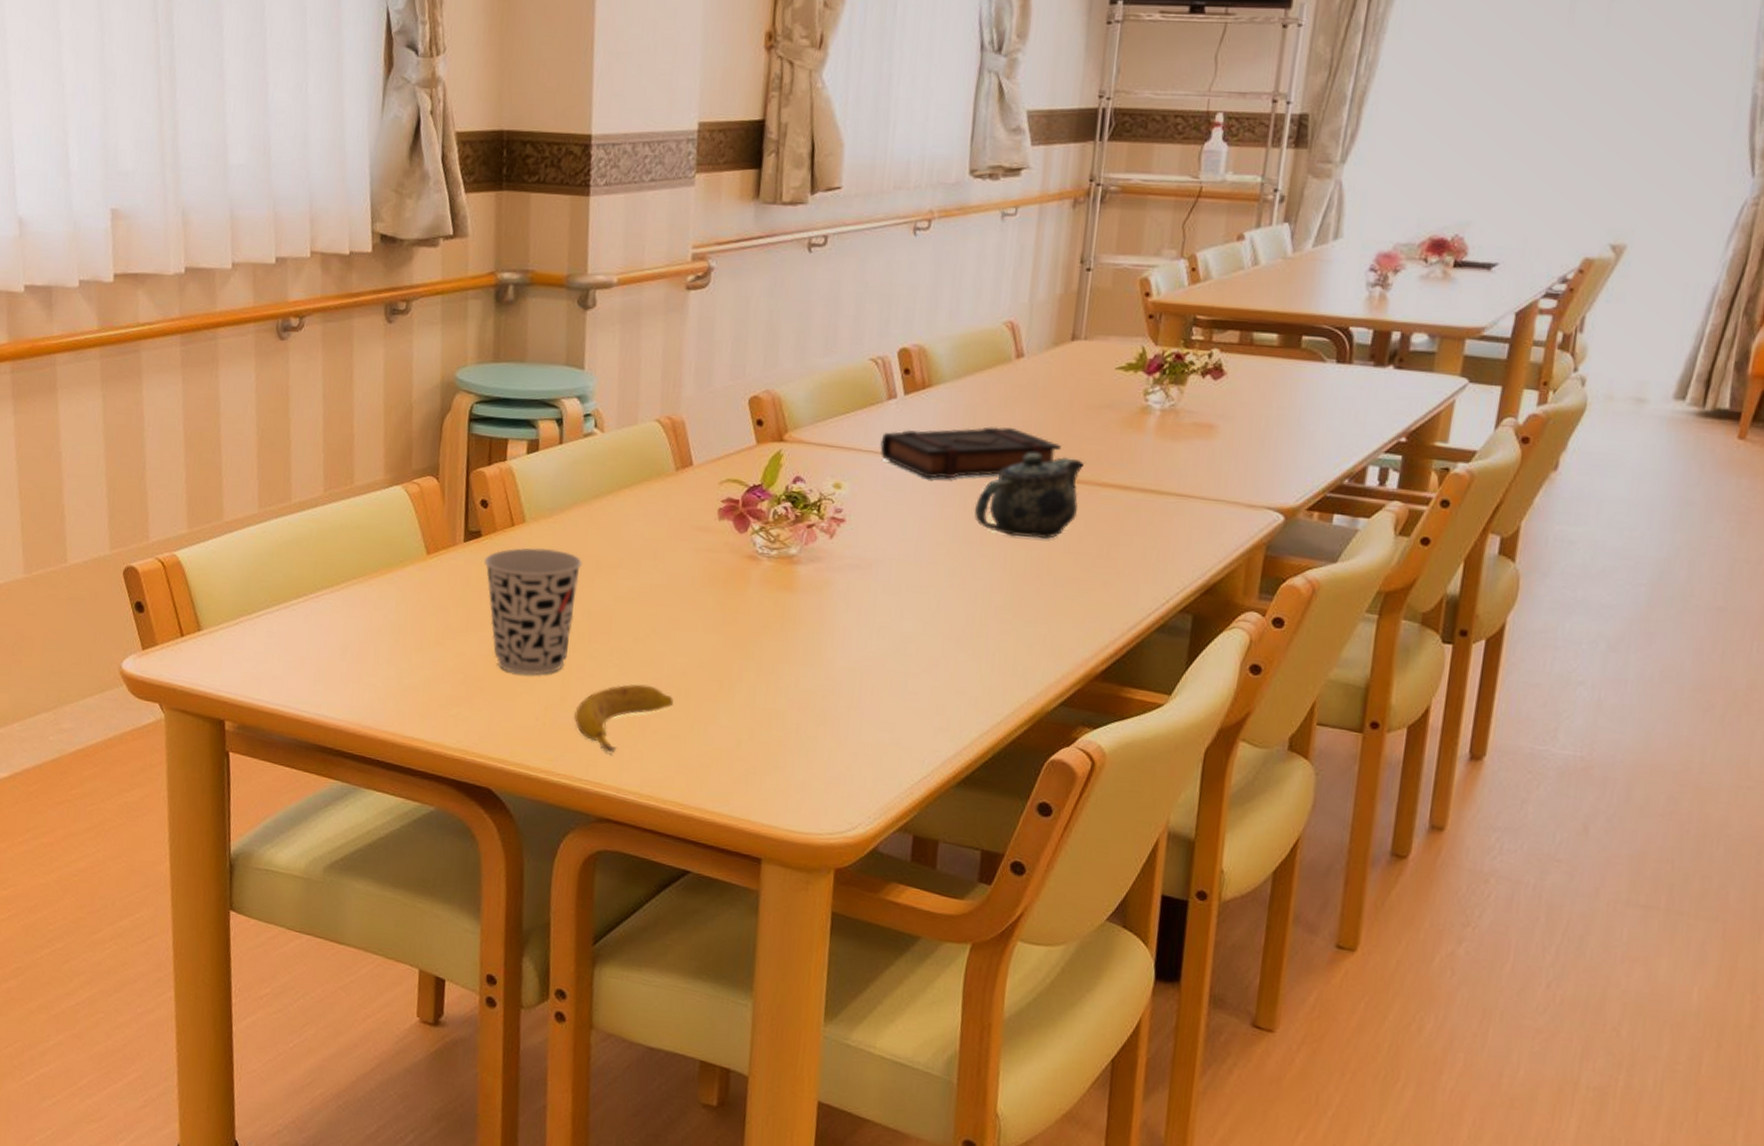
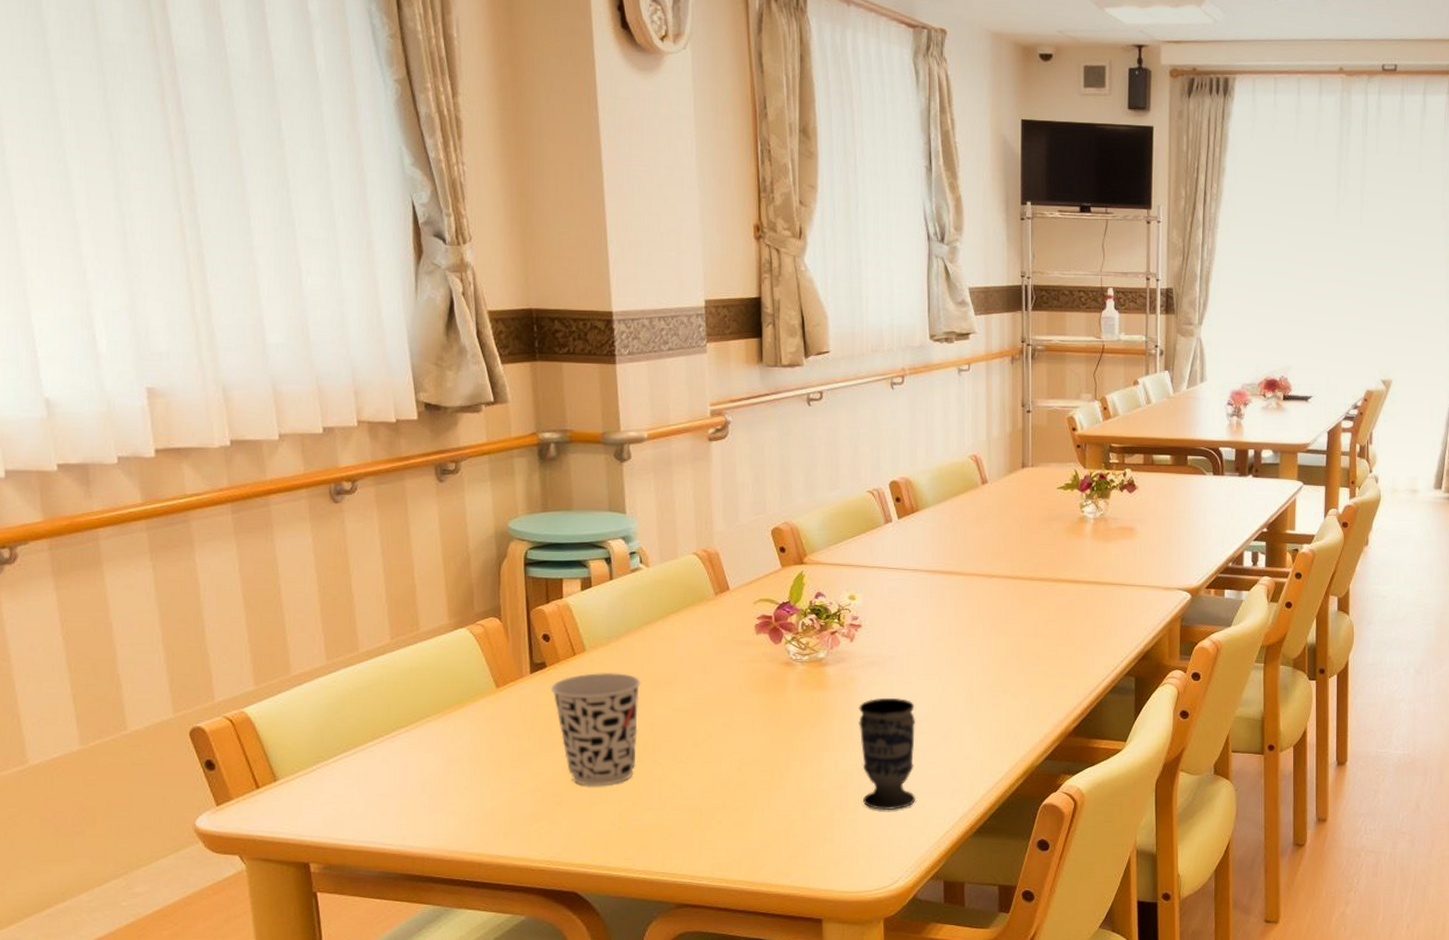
banana: present [573,684,673,754] -> none [646,782,733,846]
cup: none [825,608,900,744] -> present [859,697,916,811]
book: present [880,426,1061,479] -> none [883,540,1023,586]
teapot: present [974,452,1084,539] -> none [962,558,1042,628]

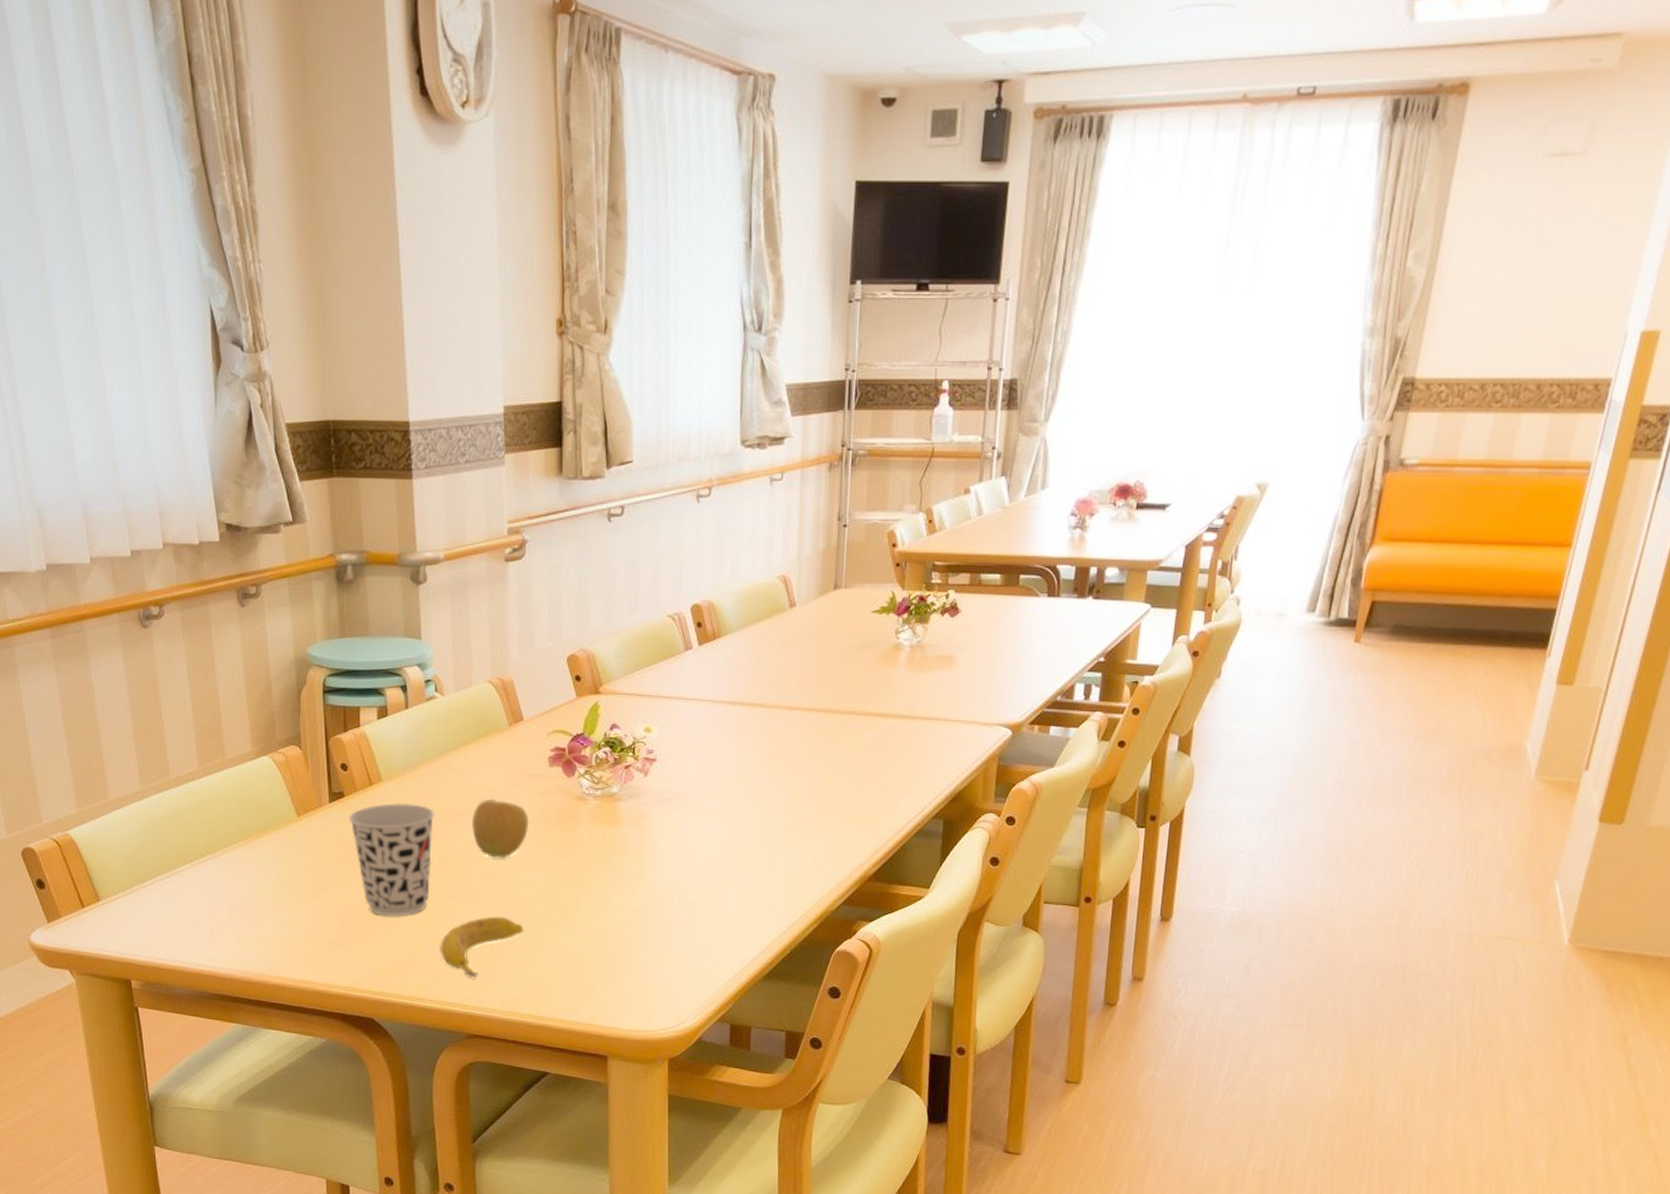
banana: none [646,782,733,846] -> present [439,916,523,978]
apple: none [678,666,736,724] -> present [471,798,528,858]
cup: present [859,697,916,811] -> none [650,835,709,952]

